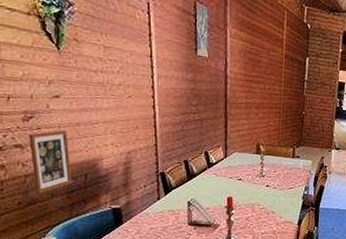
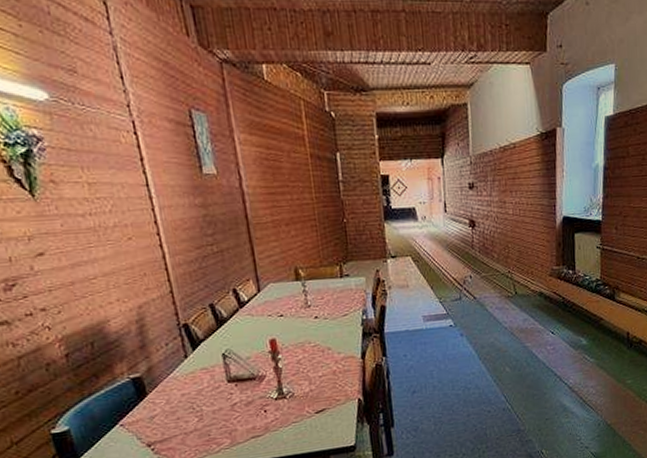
picture frame: present [28,130,72,194] -> none [13,294,77,377]

